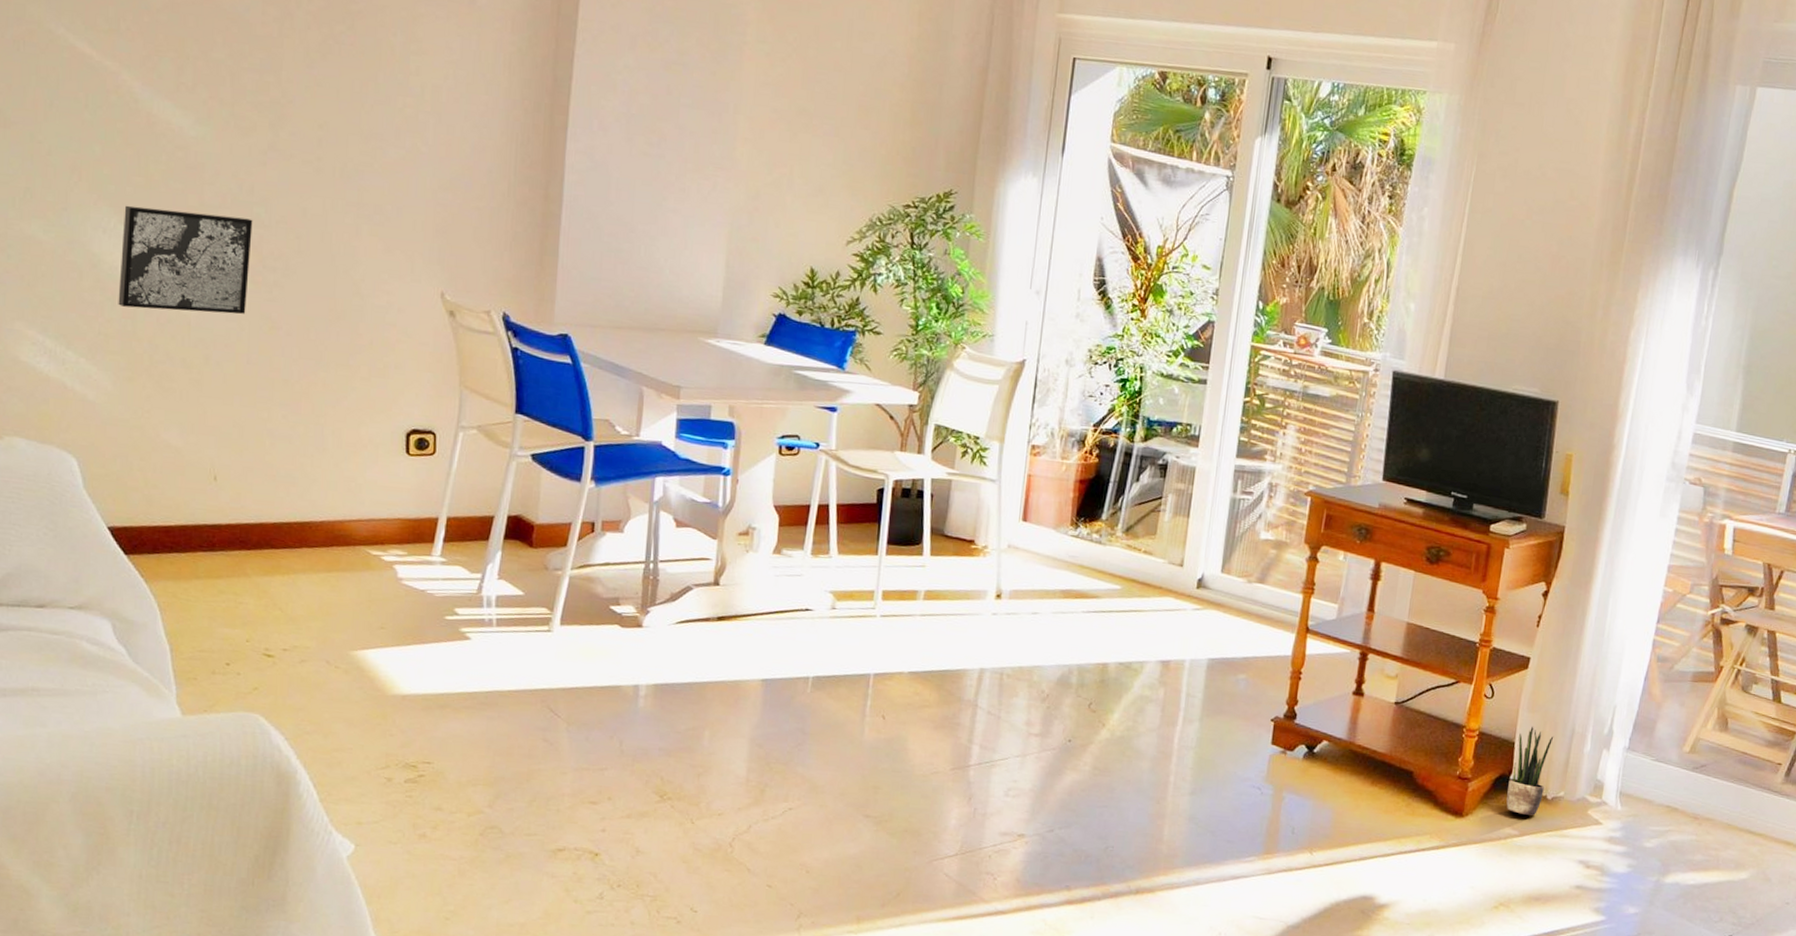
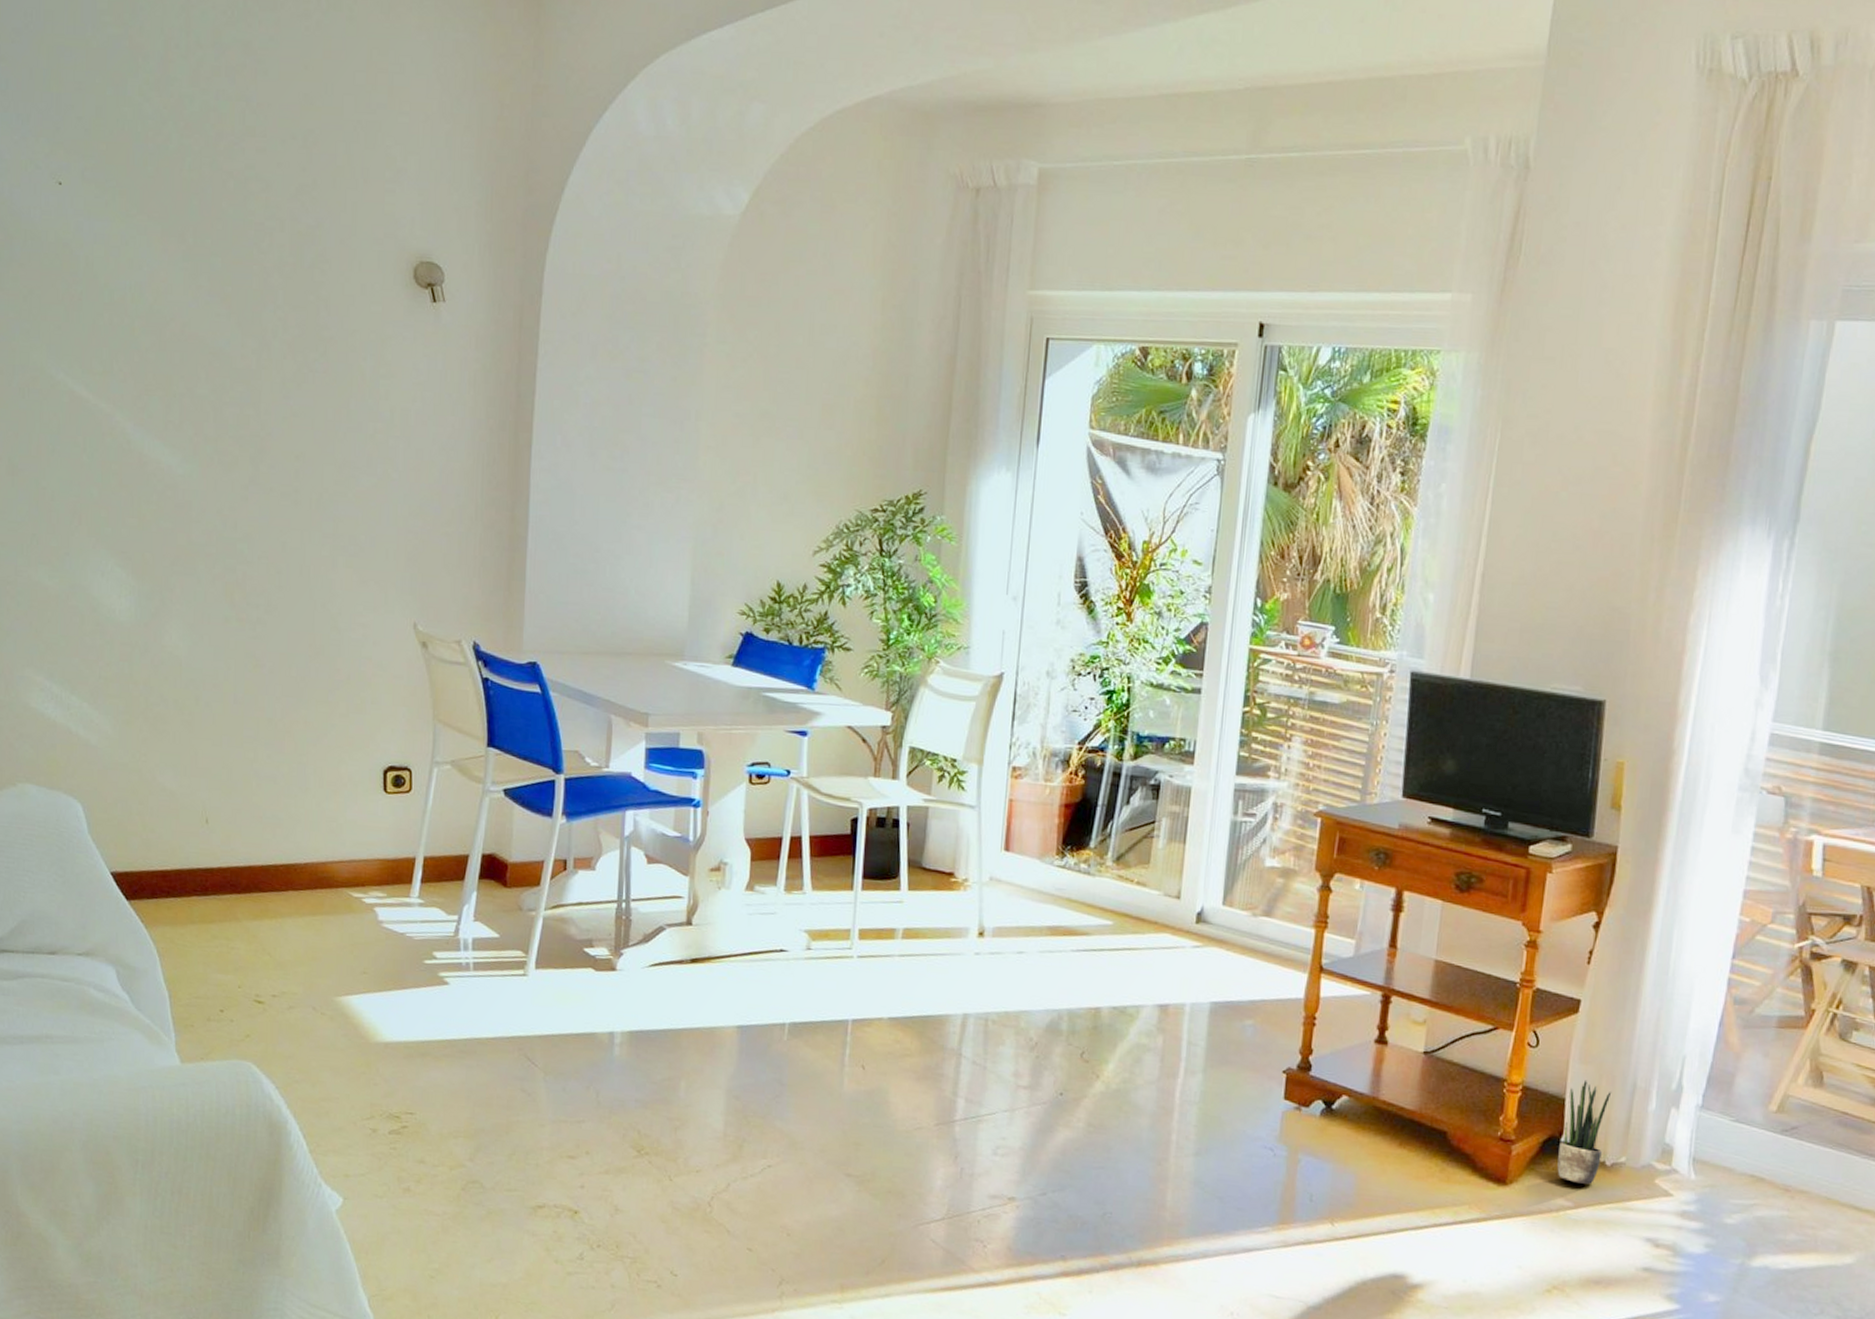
wall art: present [118,205,253,315] -> none [116,547,237,654]

